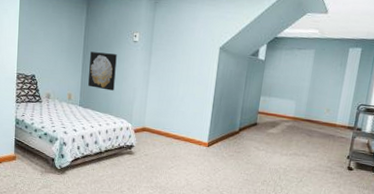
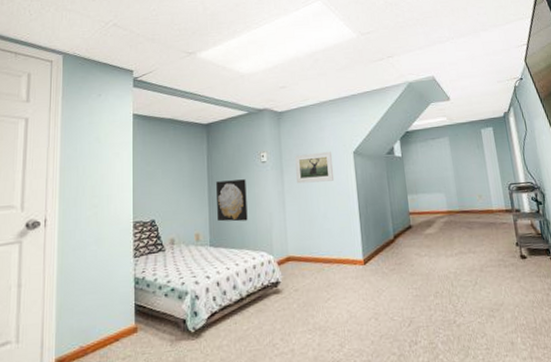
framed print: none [162,40,199,71] -> present [295,151,334,184]

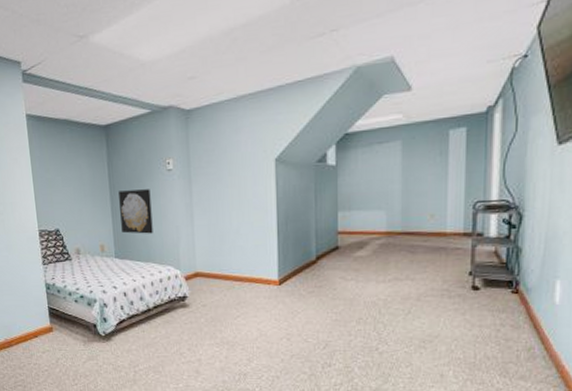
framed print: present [295,151,334,184] -> none [205,158,249,195]

